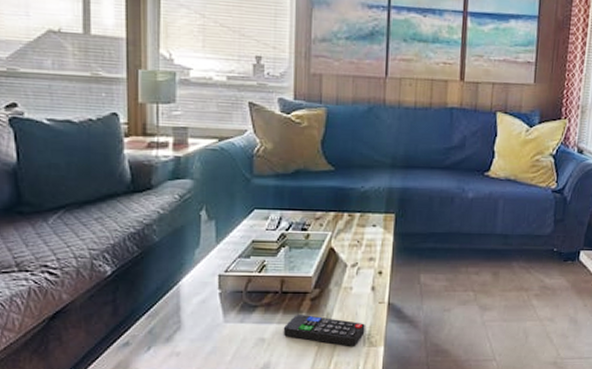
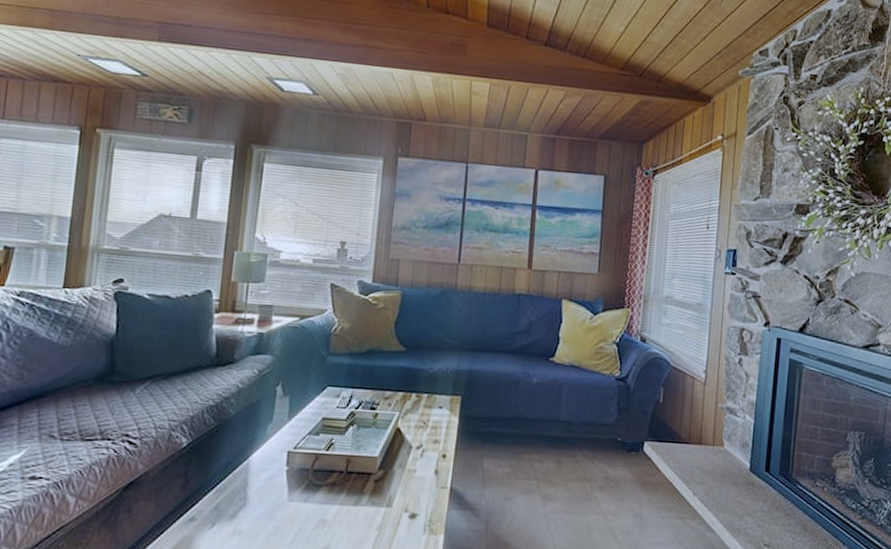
remote control: present [283,315,365,346] -> none [344,496,427,533]

